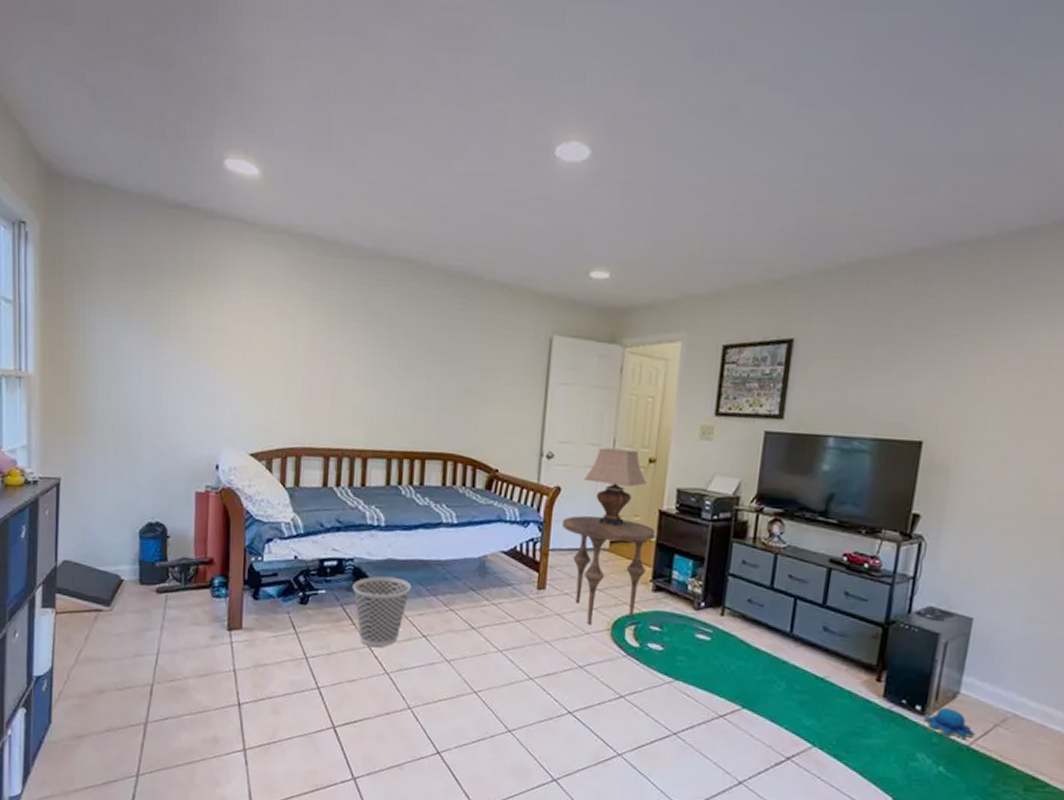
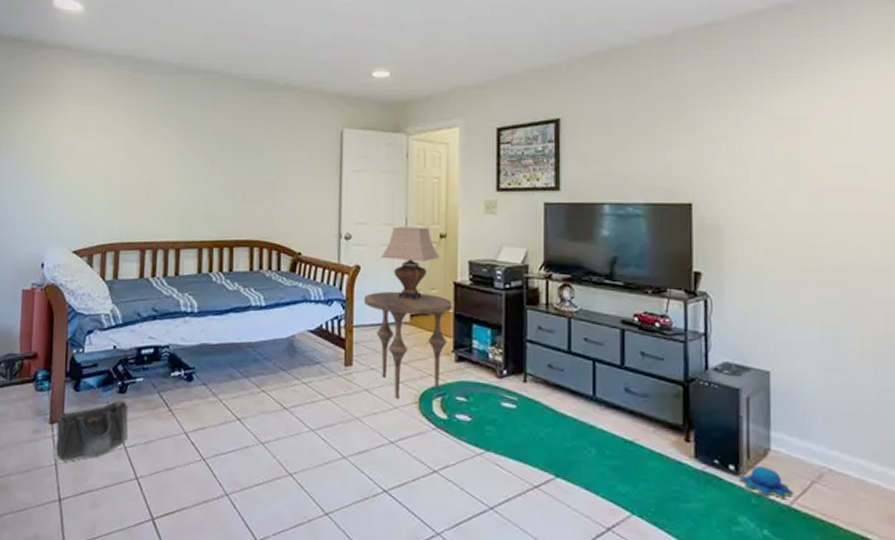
saddlebag: none [232,611,310,669] -> present [53,401,129,463]
wastebasket: present [352,576,412,647] -> none [169,361,225,432]

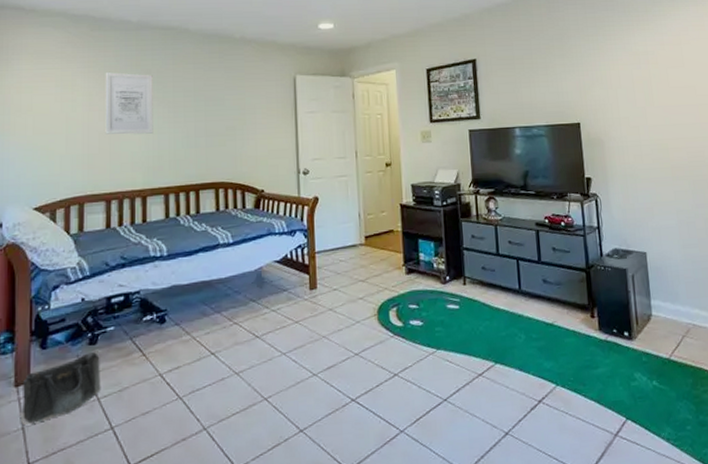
wall art: none [142,117,192,184] -> present [105,72,153,135]
side table: present [364,291,453,399] -> none [323,216,401,314]
table lamp: present [380,226,440,300] -> none [336,158,387,224]
plush toy: present [740,466,793,498] -> none [632,330,671,353]

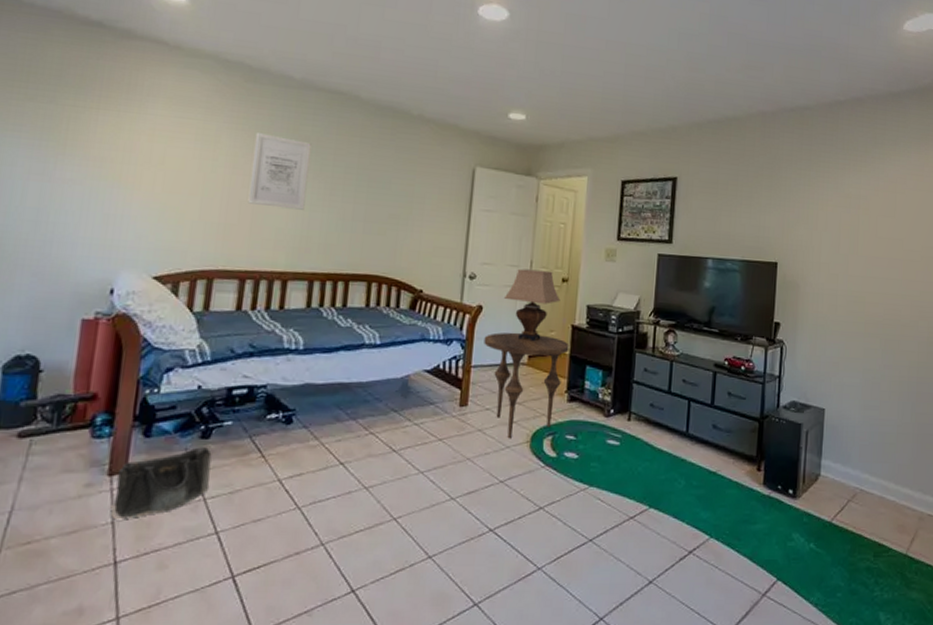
side table: none [323,216,401,314] -> present [484,332,569,439]
table lamp: none [336,158,387,224] -> present [503,268,561,342]

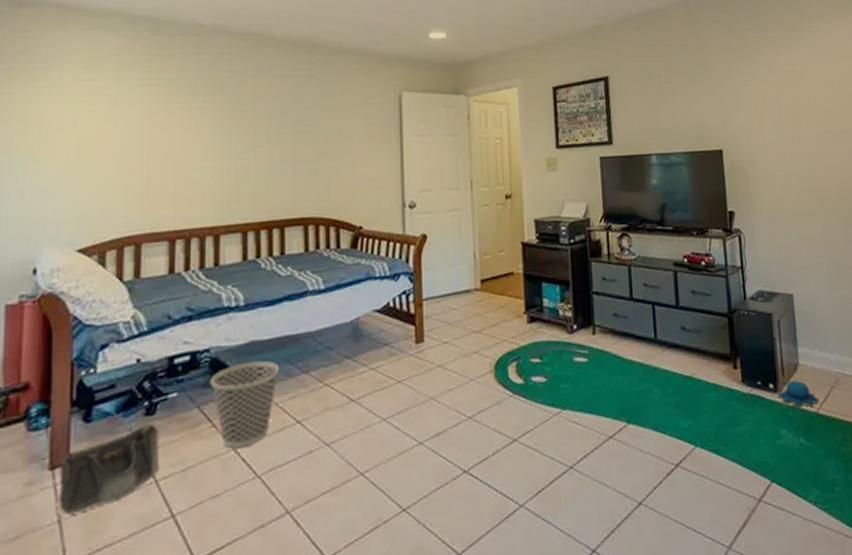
wall art: present [248,133,312,210] -> none [169,86,229,161]
wastebasket: none [264,402,330,479] -> present [210,360,280,448]
side table: present [484,332,569,439] -> none [432,256,522,371]
table lamp: present [503,268,561,342] -> none [447,189,506,265]
plush toy: none [796,490,834,516] -> present [778,380,819,407]

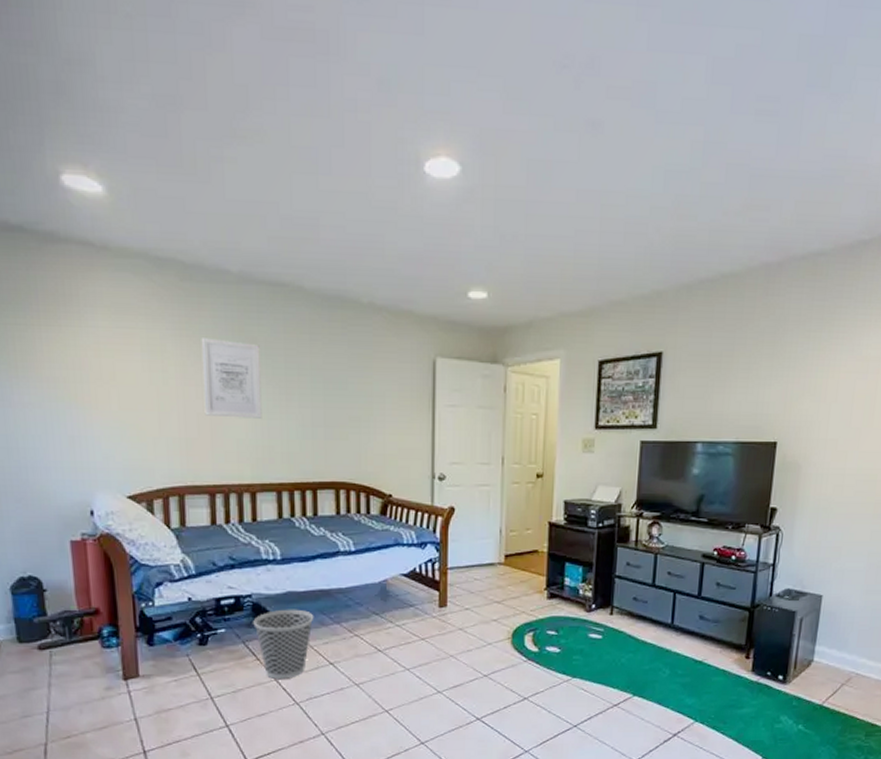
saddlebag: present [55,424,160,518] -> none [131,653,214,717]
wall art: none [169,86,229,161] -> present [201,338,262,419]
plush toy: present [778,380,819,407] -> none [786,675,826,699]

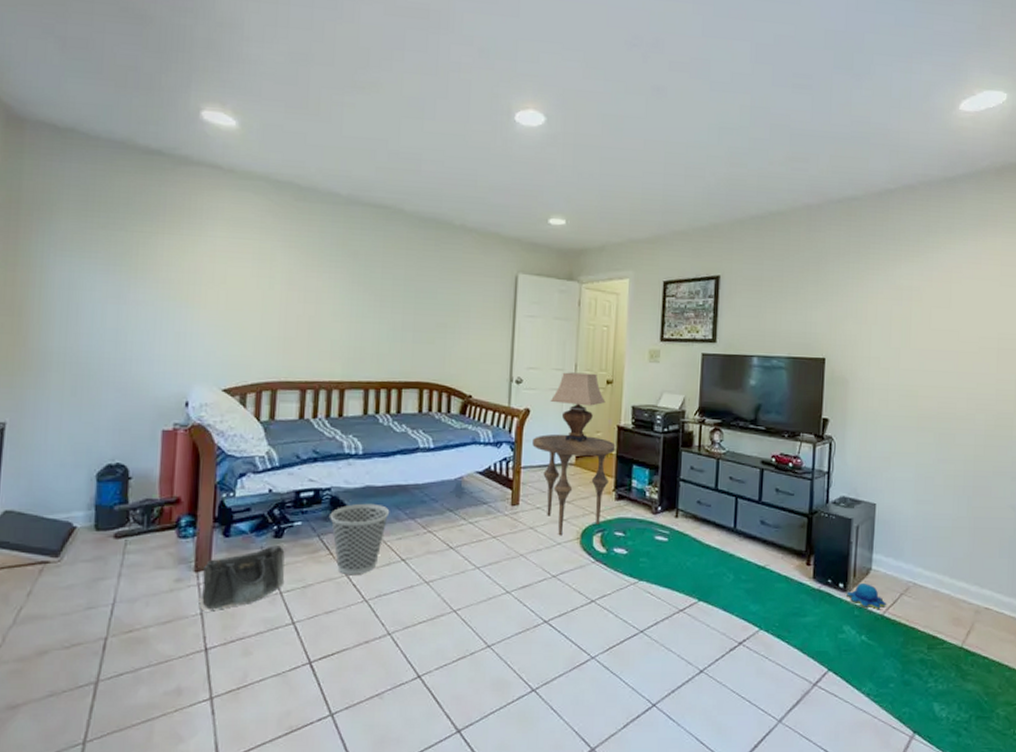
saddlebag: none [131,653,214,717] -> present [199,545,285,612]
wall art: present [201,338,262,419] -> none [304,249,360,322]
side table: none [459,532,547,636] -> present [532,434,616,536]
table lamp: none [476,466,536,541] -> present [550,372,606,443]
plush toy: none [786,675,826,699] -> present [847,583,886,609]

